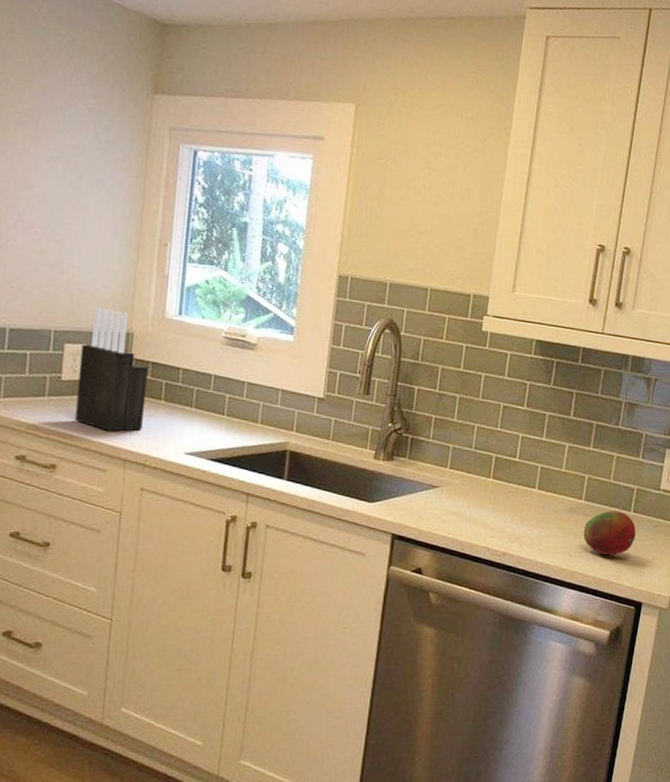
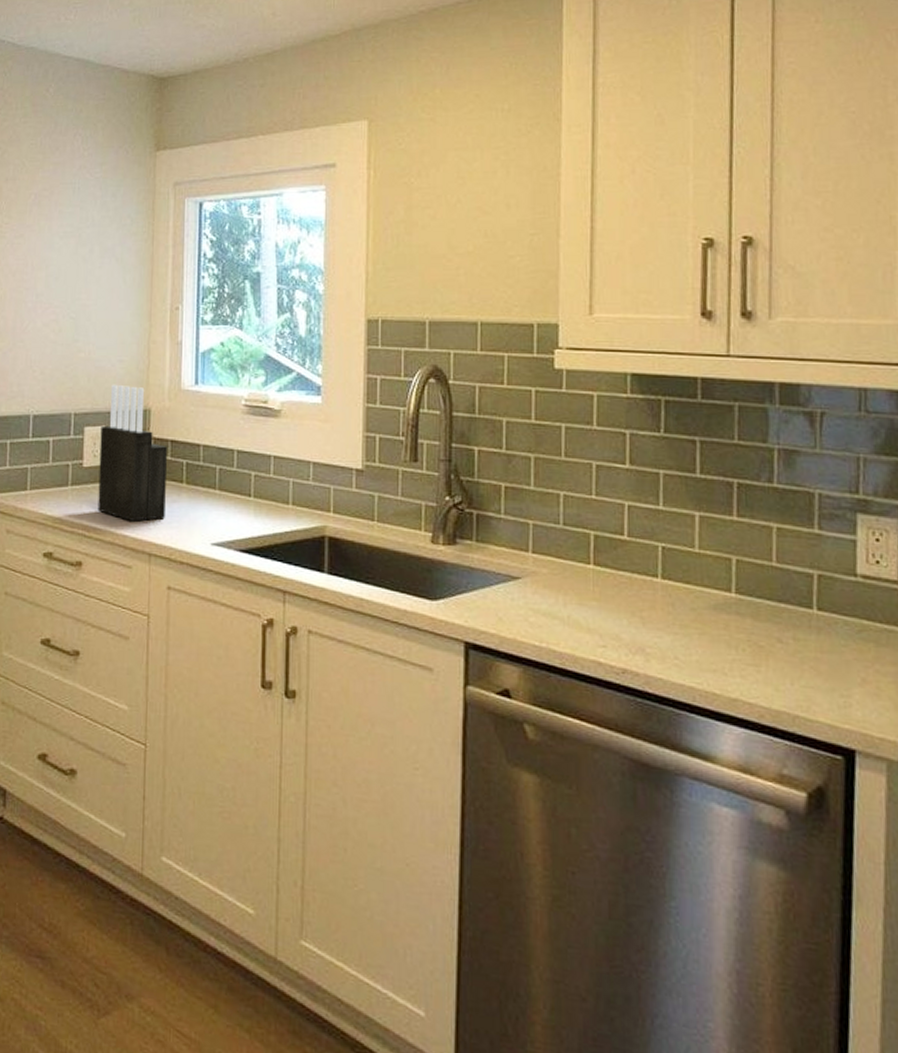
fruit: present [583,510,636,555] -> none [740,608,827,675]

